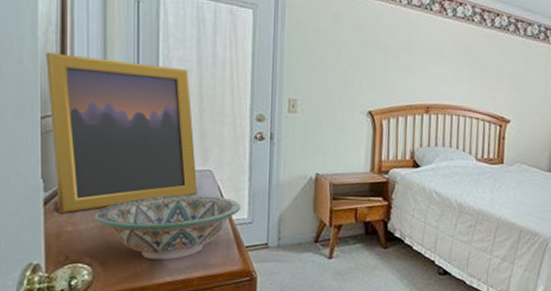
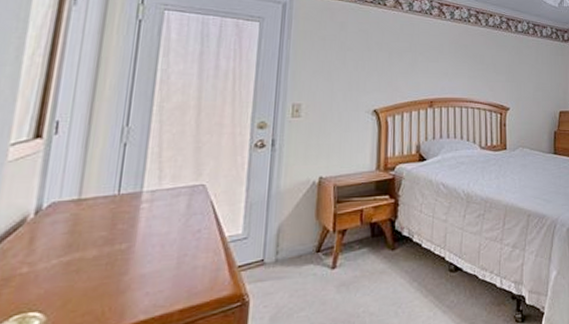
picture frame: present [46,52,197,214] -> none [13,75,188,254]
decorative bowl: present [95,195,241,260] -> none [58,212,236,296]

